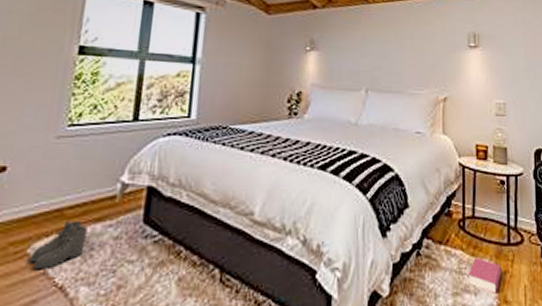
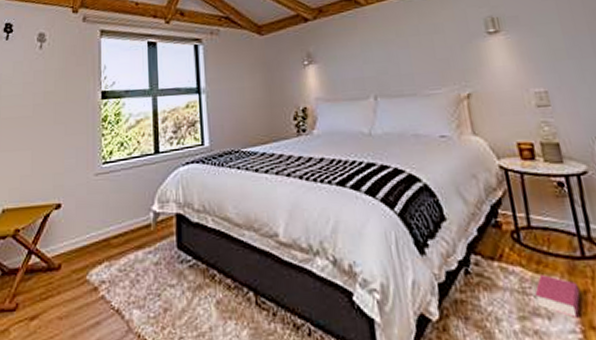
boots: present [30,220,89,270] -> none [90,248,133,295]

